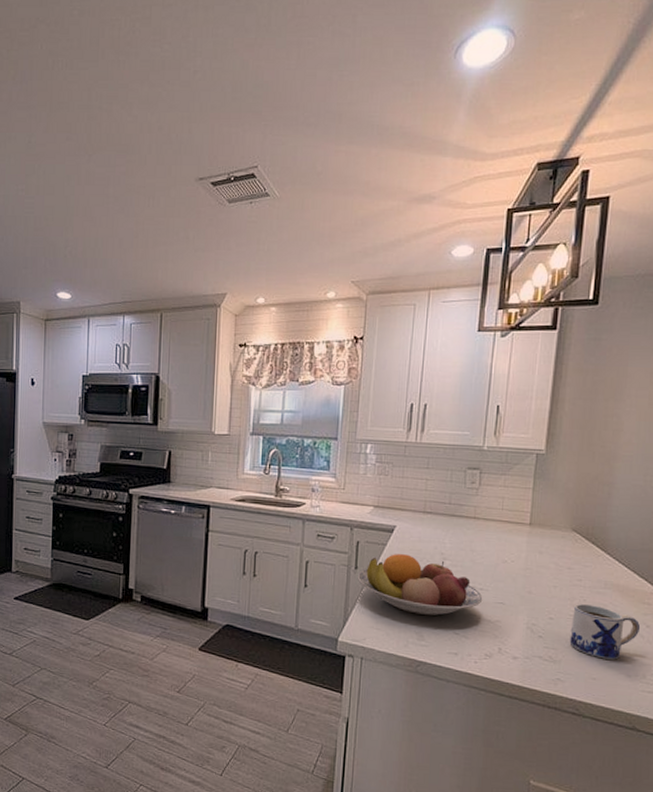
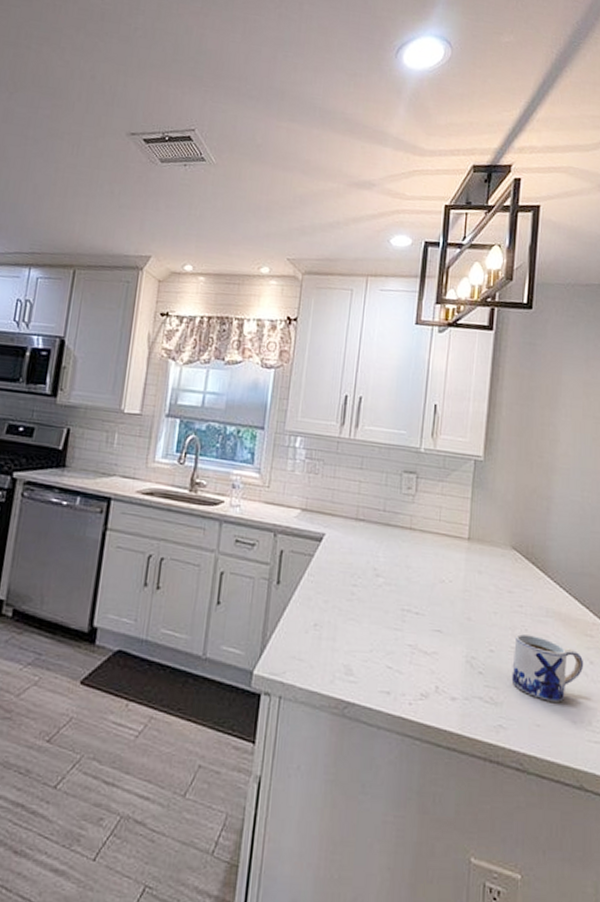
fruit bowl: present [357,554,483,616] -> none [279,567,419,645]

